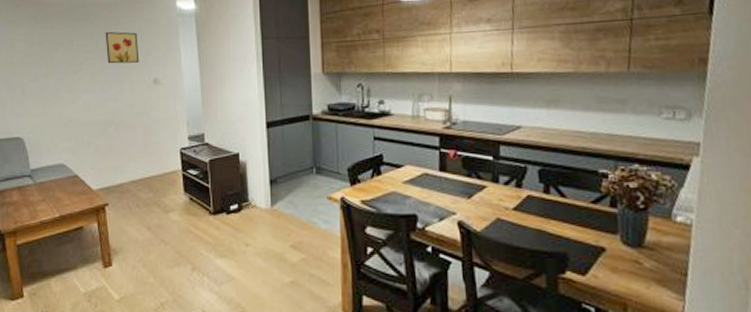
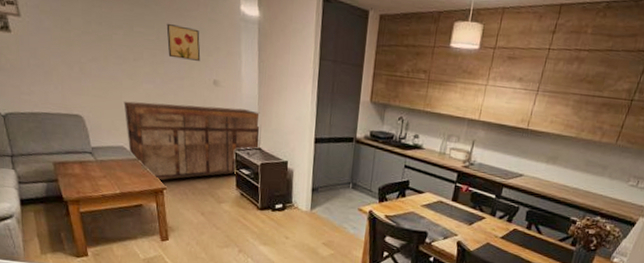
sideboard: none [63,103,207,196] -> present [123,101,261,180]

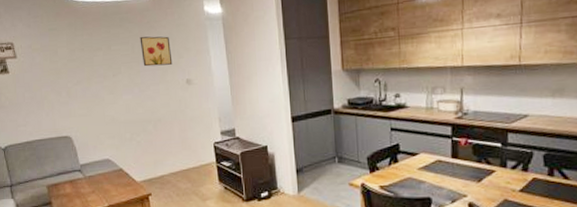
sideboard: present [123,101,261,180] -> none [106,101,238,187]

